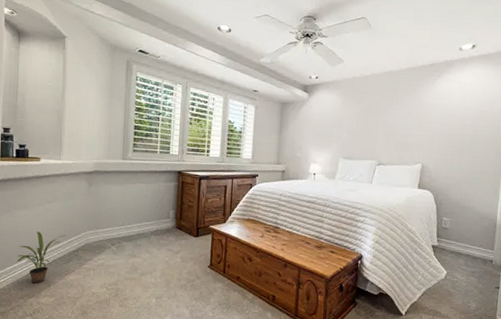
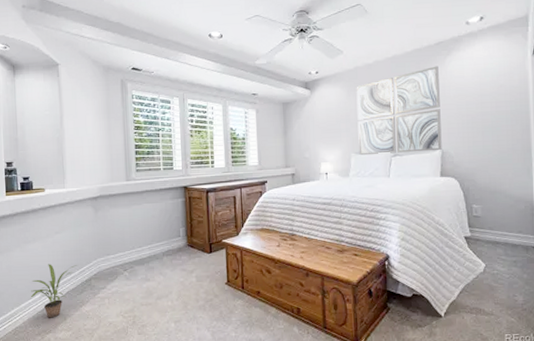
wall art: none [347,85,429,165] -> present [356,66,442,156]

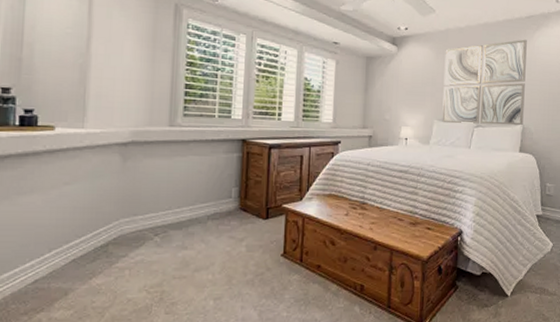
potted plant: present [30,264,78,318] -> none [17,223,92,293]

